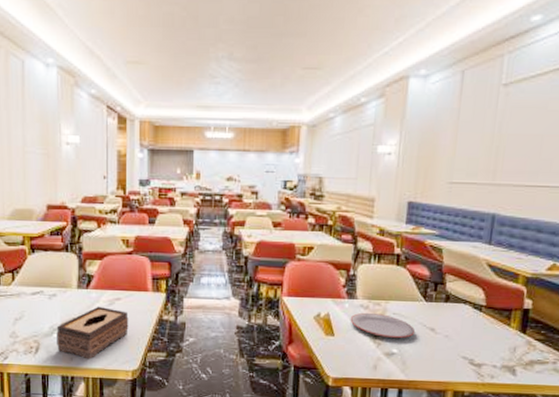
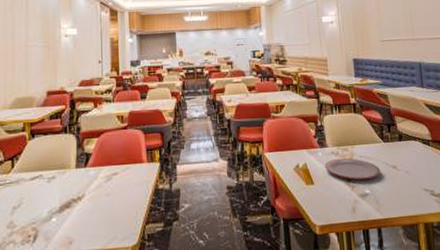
tissue box: present [56,306,129,360] -> none [55,183,126,241]

